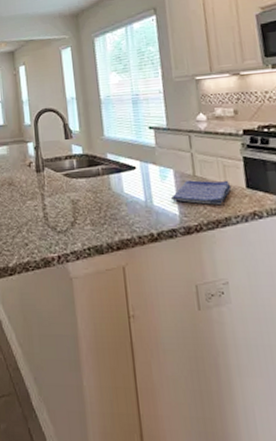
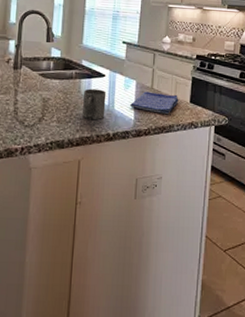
mug: none [115,183,144,219] -> present [83,88,107,119]

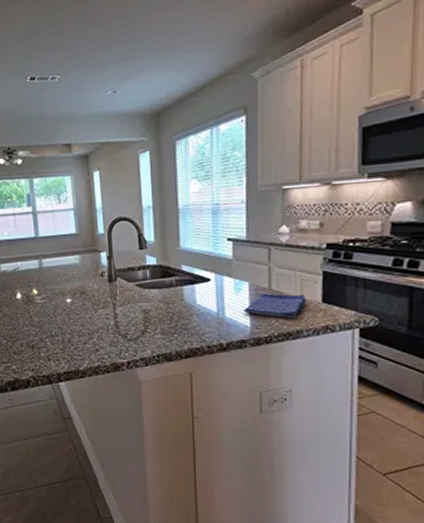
mug: present [83,88,107,119] -> none [188,295,215,329]

